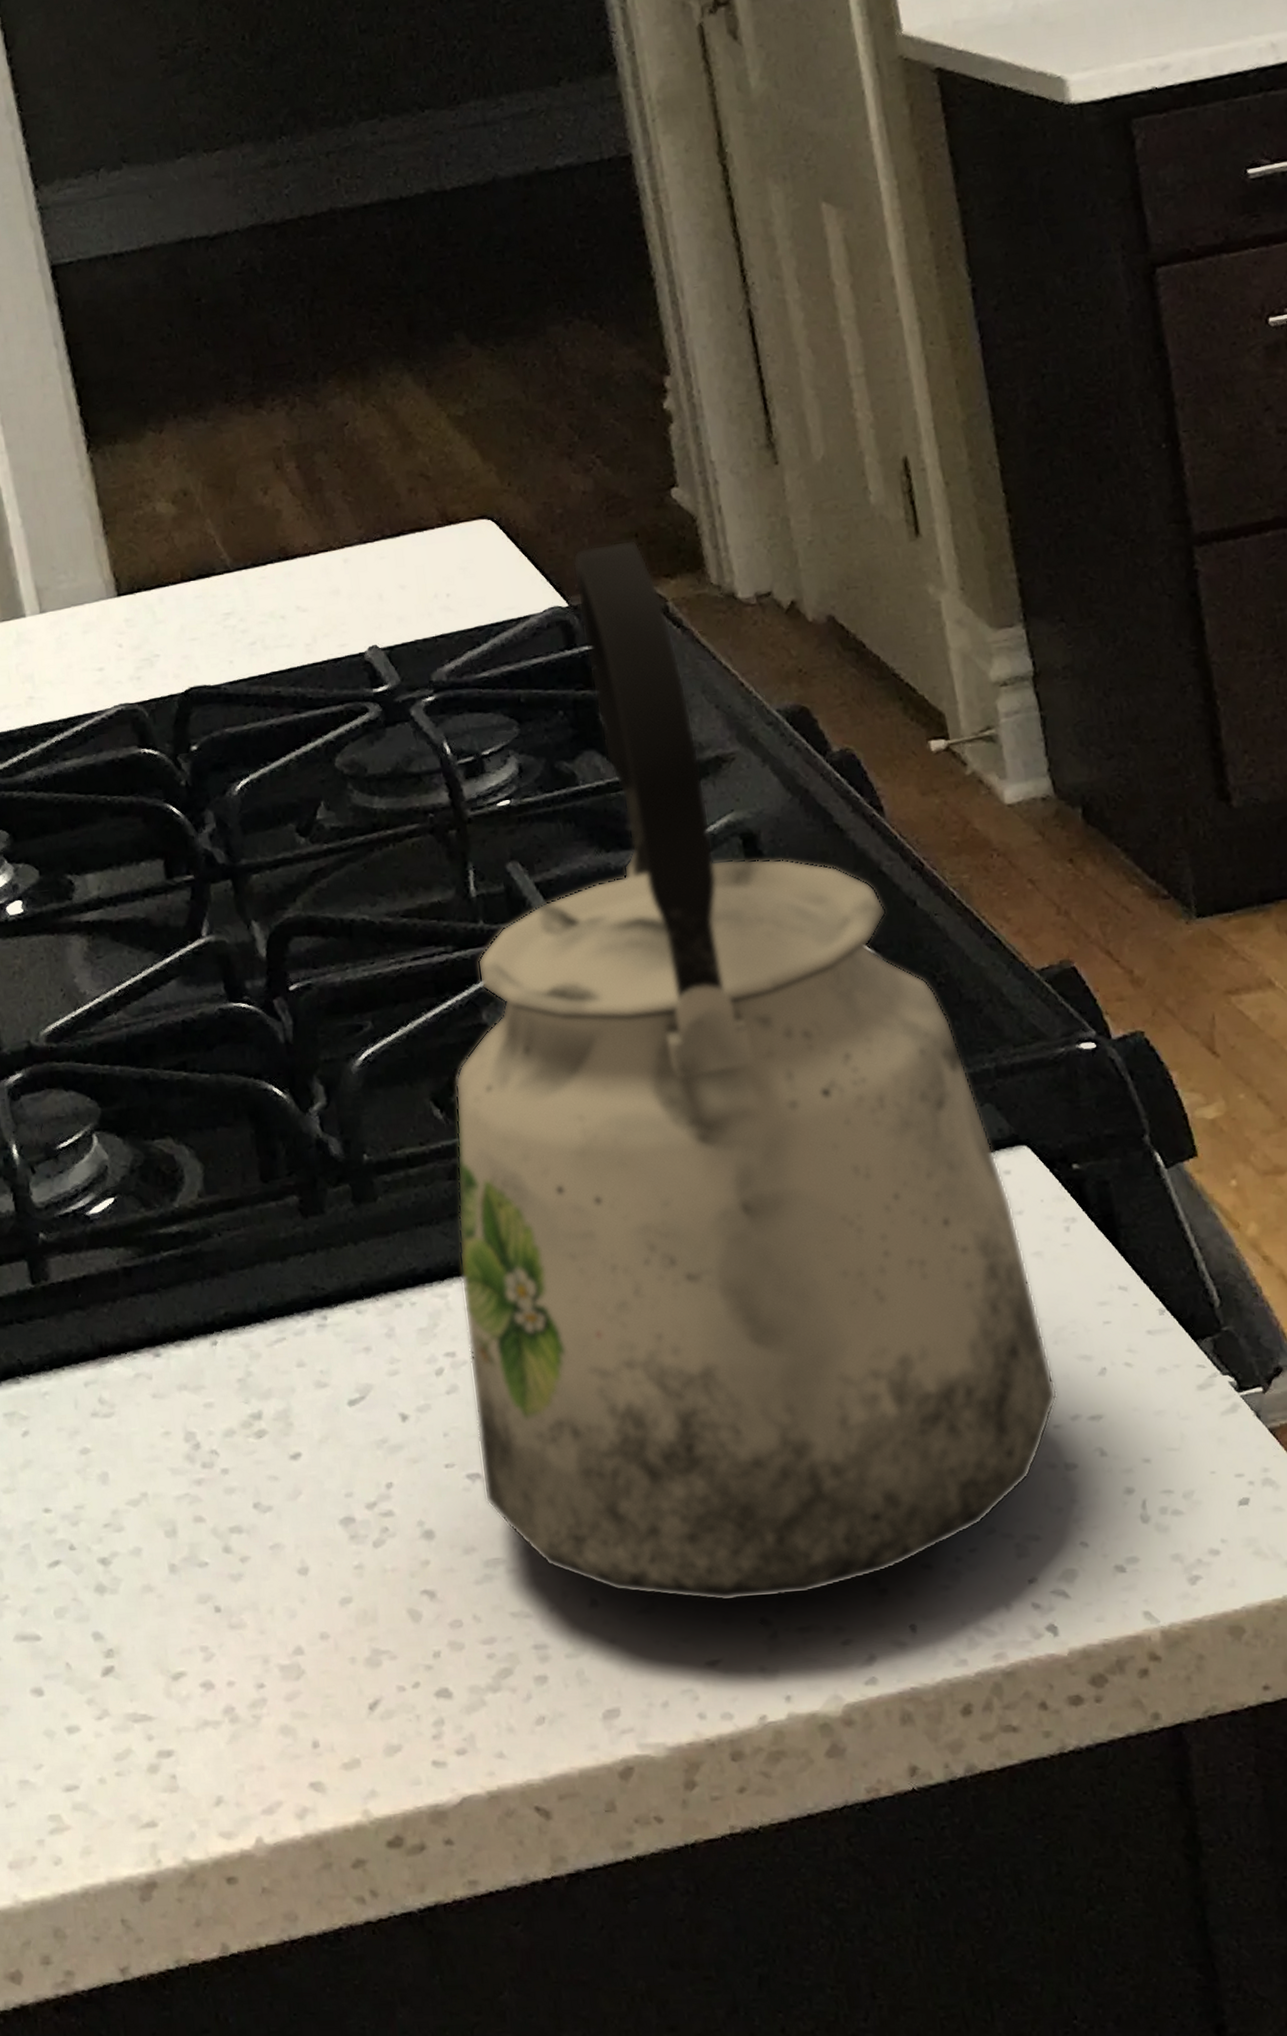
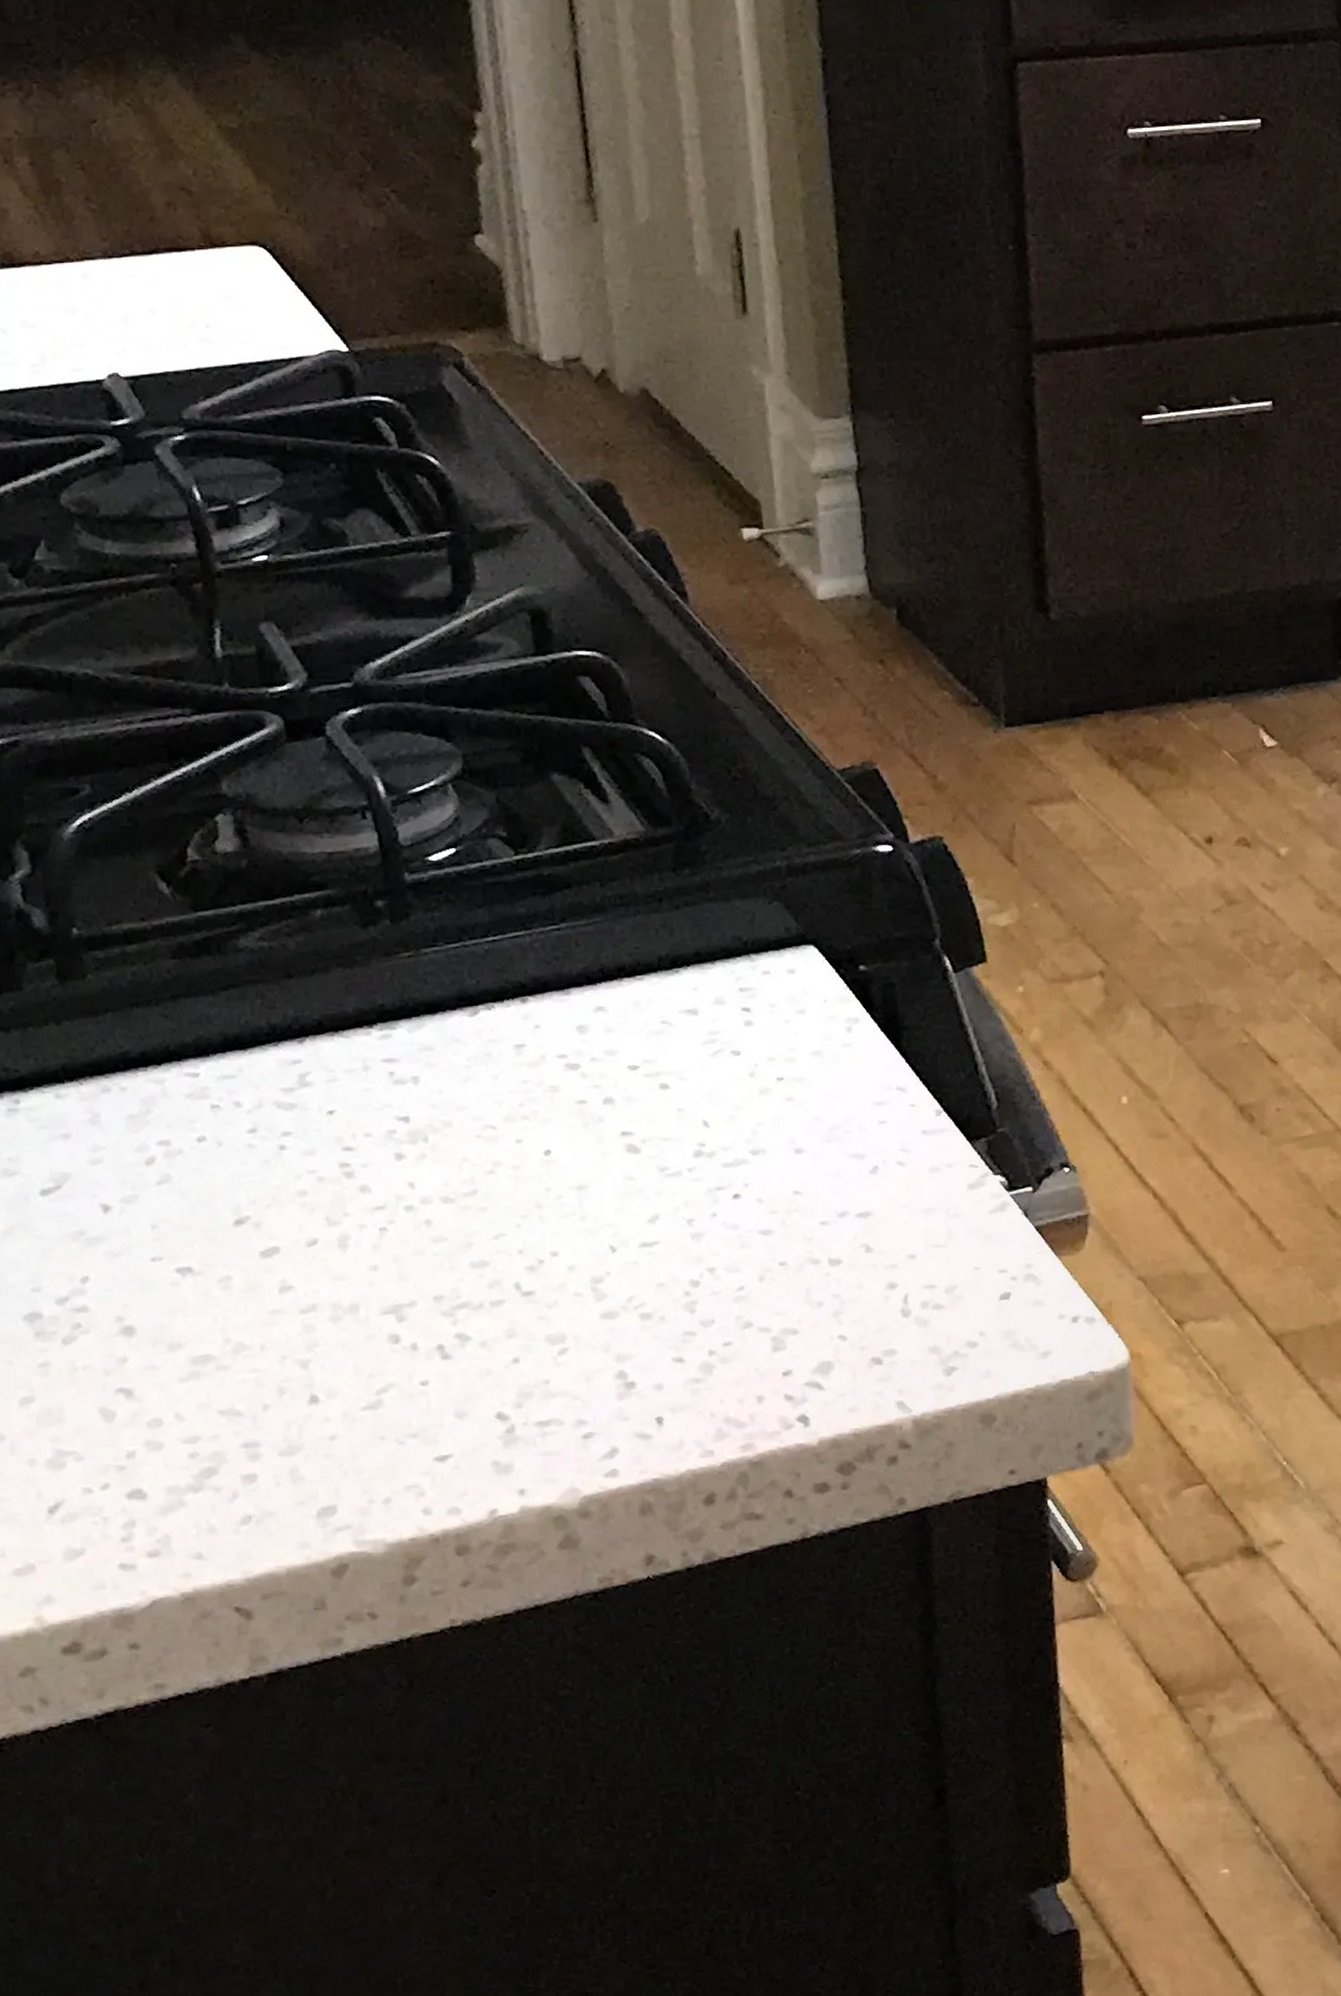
kettle: present [455,540,1058,1602] -> none [180,286,827,1398]

